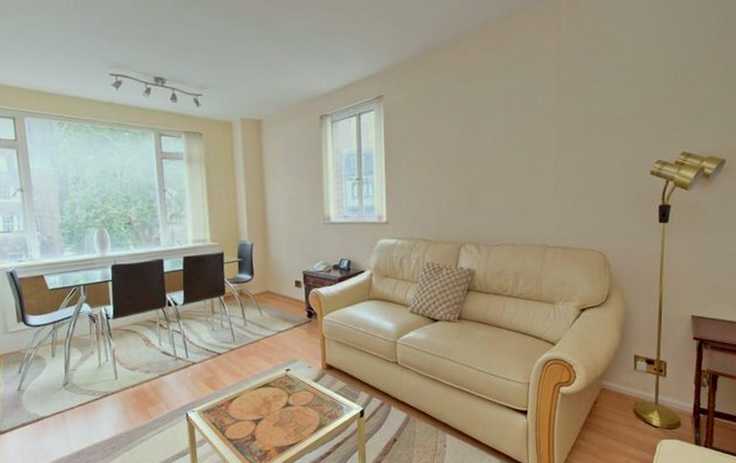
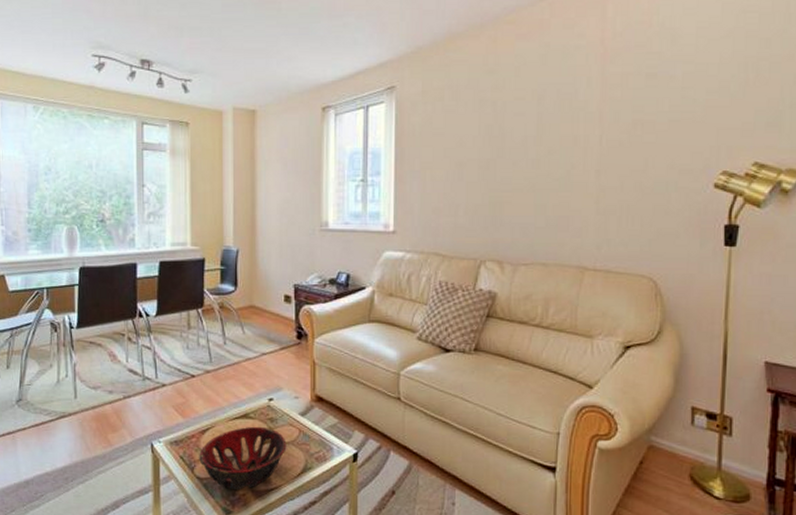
decorative bowl: none [228,393,304,448] -> present [199,426,287,490]

